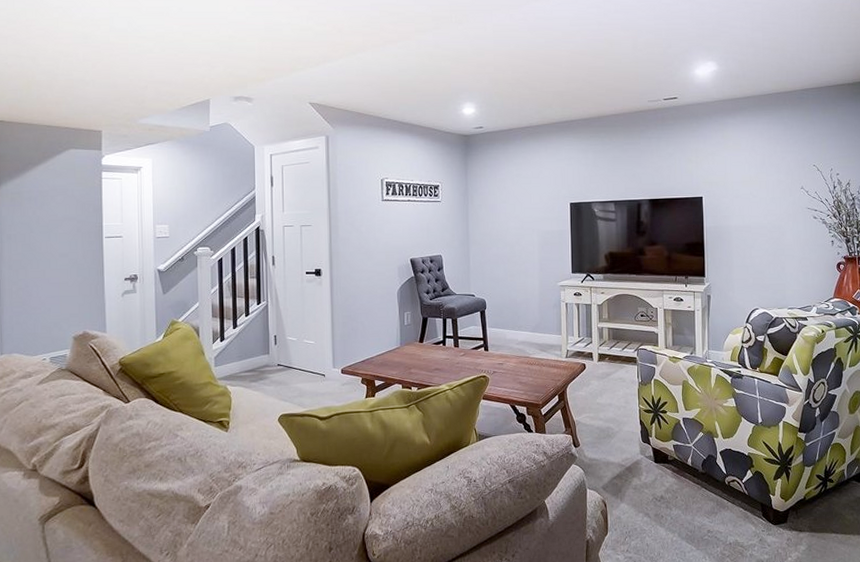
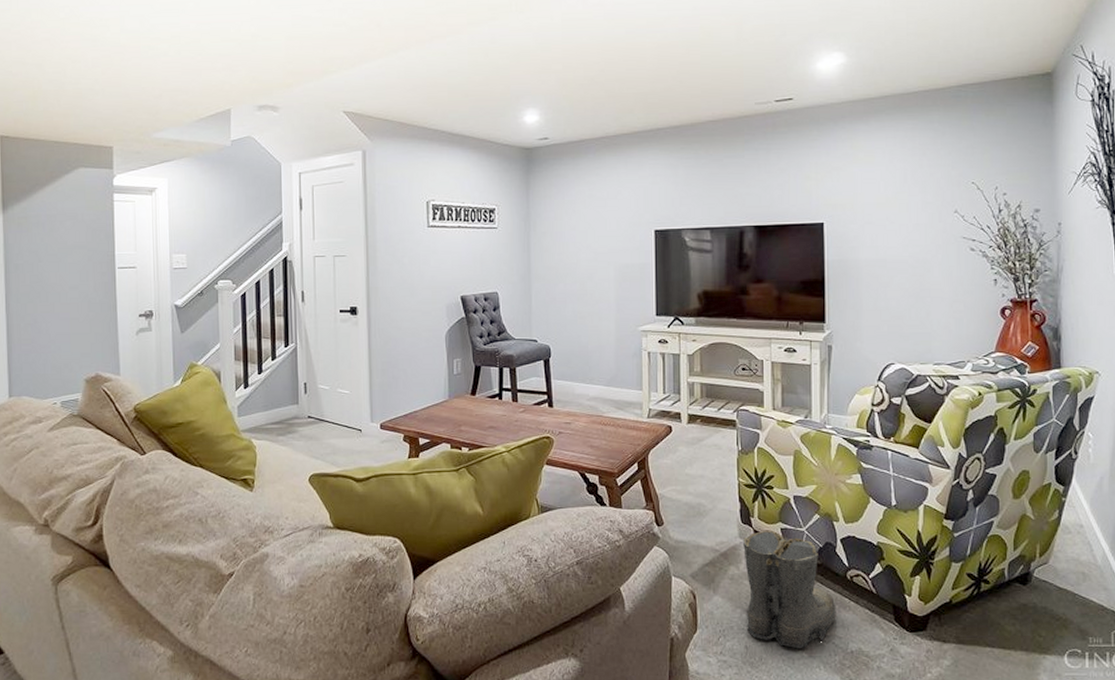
boots: none [644,447,718,544] -> present [743,530,836,649]

